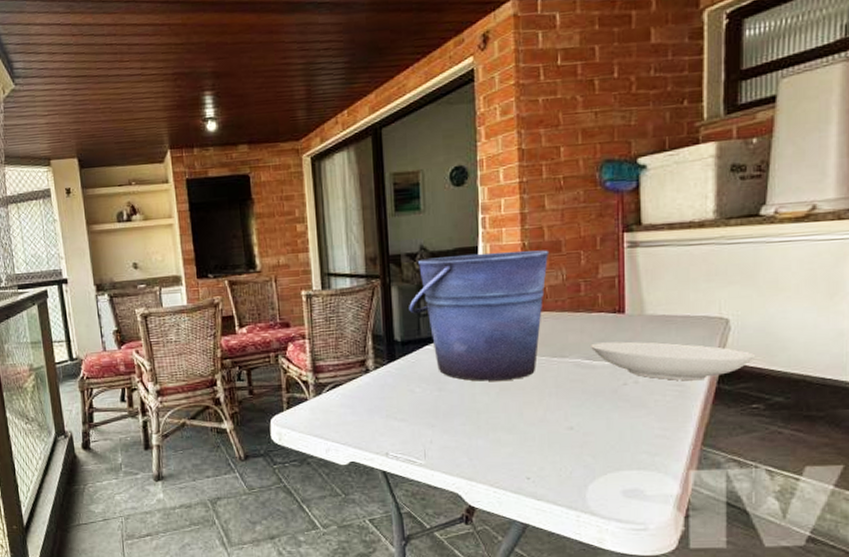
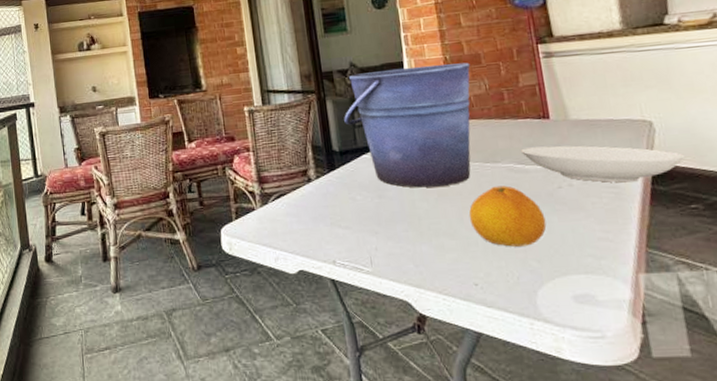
fruit: none [529,381,606,442] -> present [469,185,547,247]

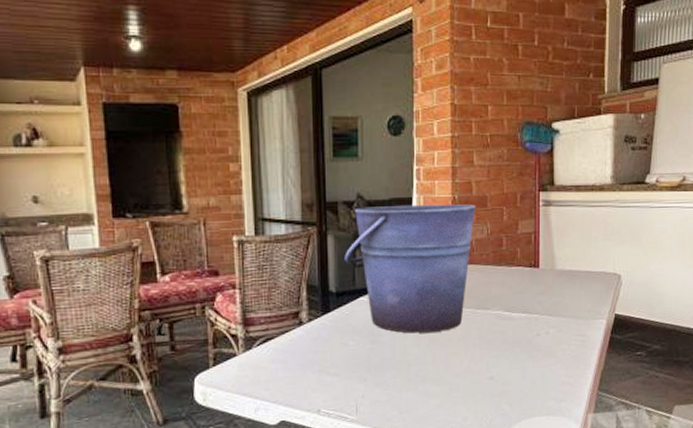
fruit: present [469,185,547,247] -> none [455,332,522,392]
bowl: present [520,145,686,183] -> none [509,294,640,332]

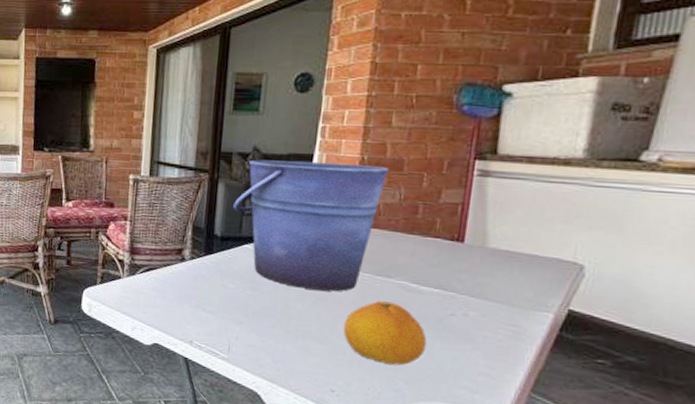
fruit: none [455,332,522,392] -> present [343,300,427,366]

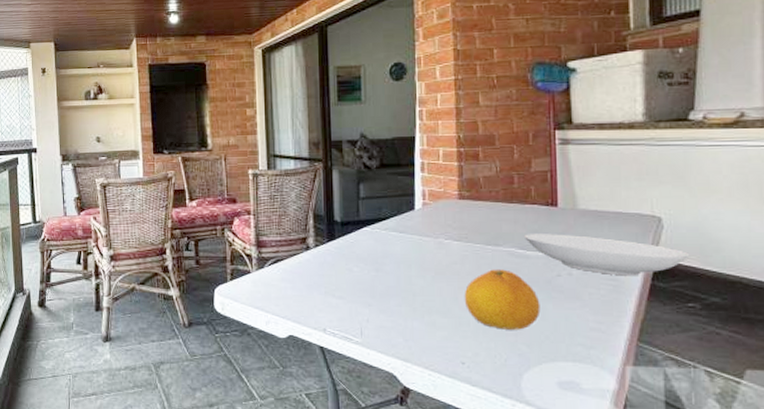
bucket: present [233,159,390,292] -> none [349,142,484,265]
bowl: none [419,268,611,325] -> present [523,234,690,276]

